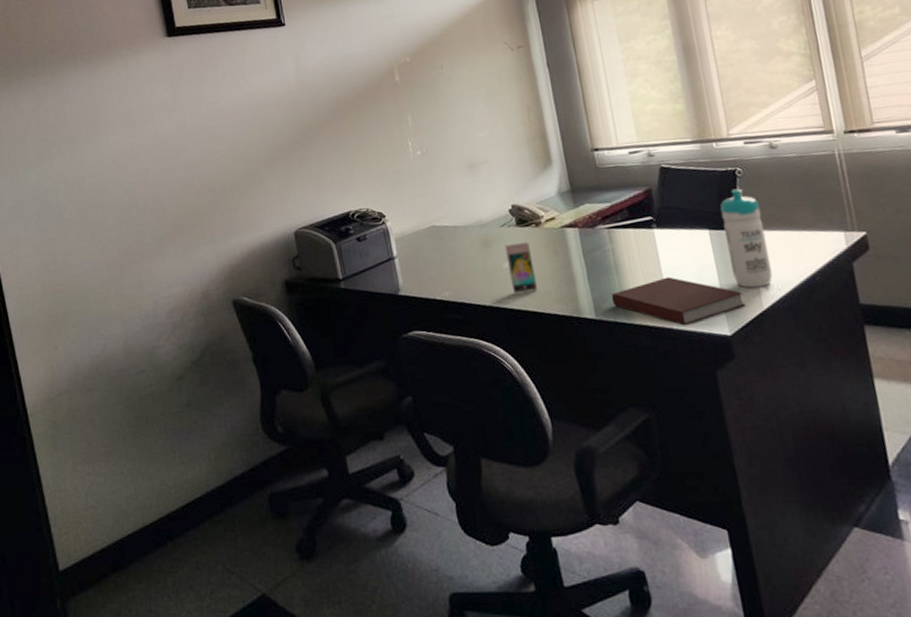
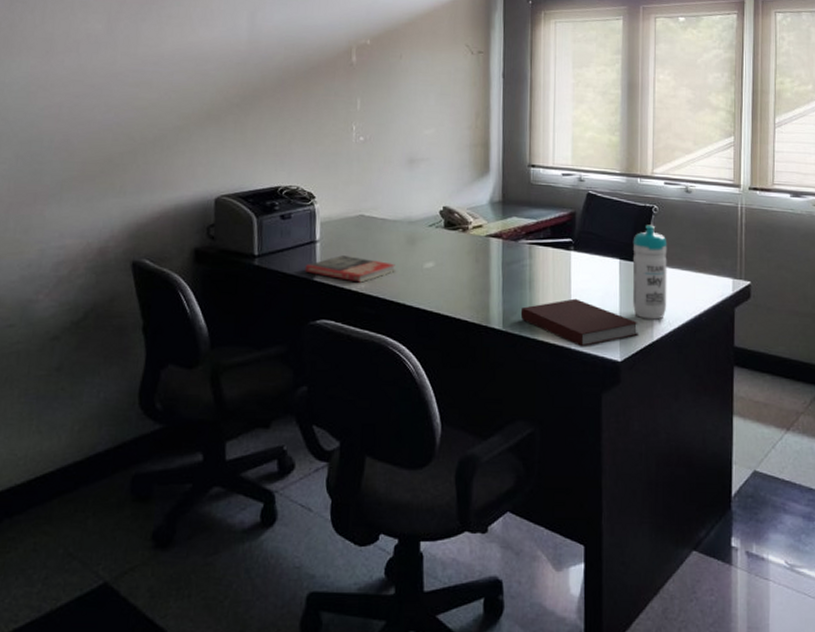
book: none [388,266,476,292] -> present [304,255,395,283]
smartphone: present [504,241,538,294] -> none [428,244,454,296]

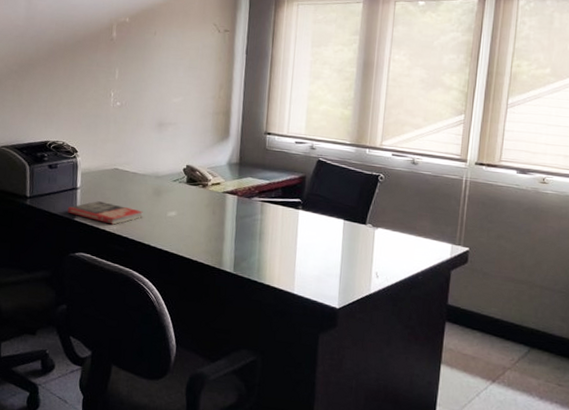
notebook: present [520,298,638,347] -> none [250,251,357,293]
water bottle: present [632,224,667,320] -> none [353,191,391,275]

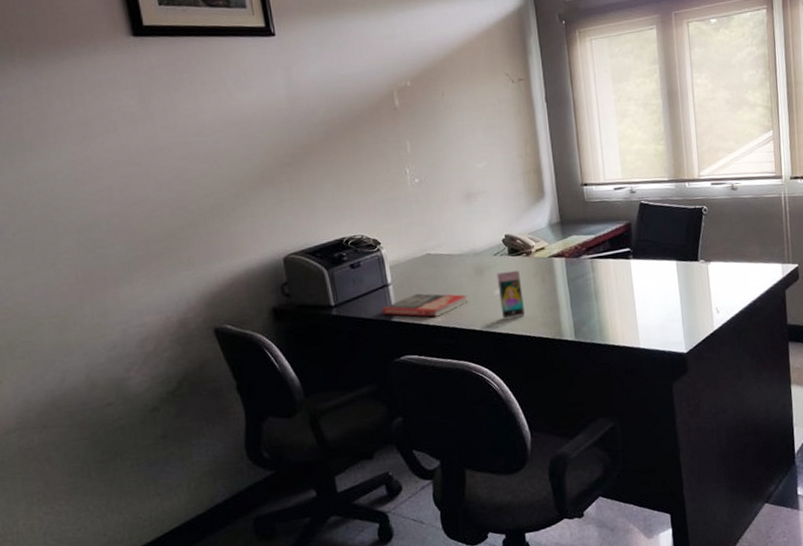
smartphone: none [170,196,194,240] -> present [496,270,526,319]

